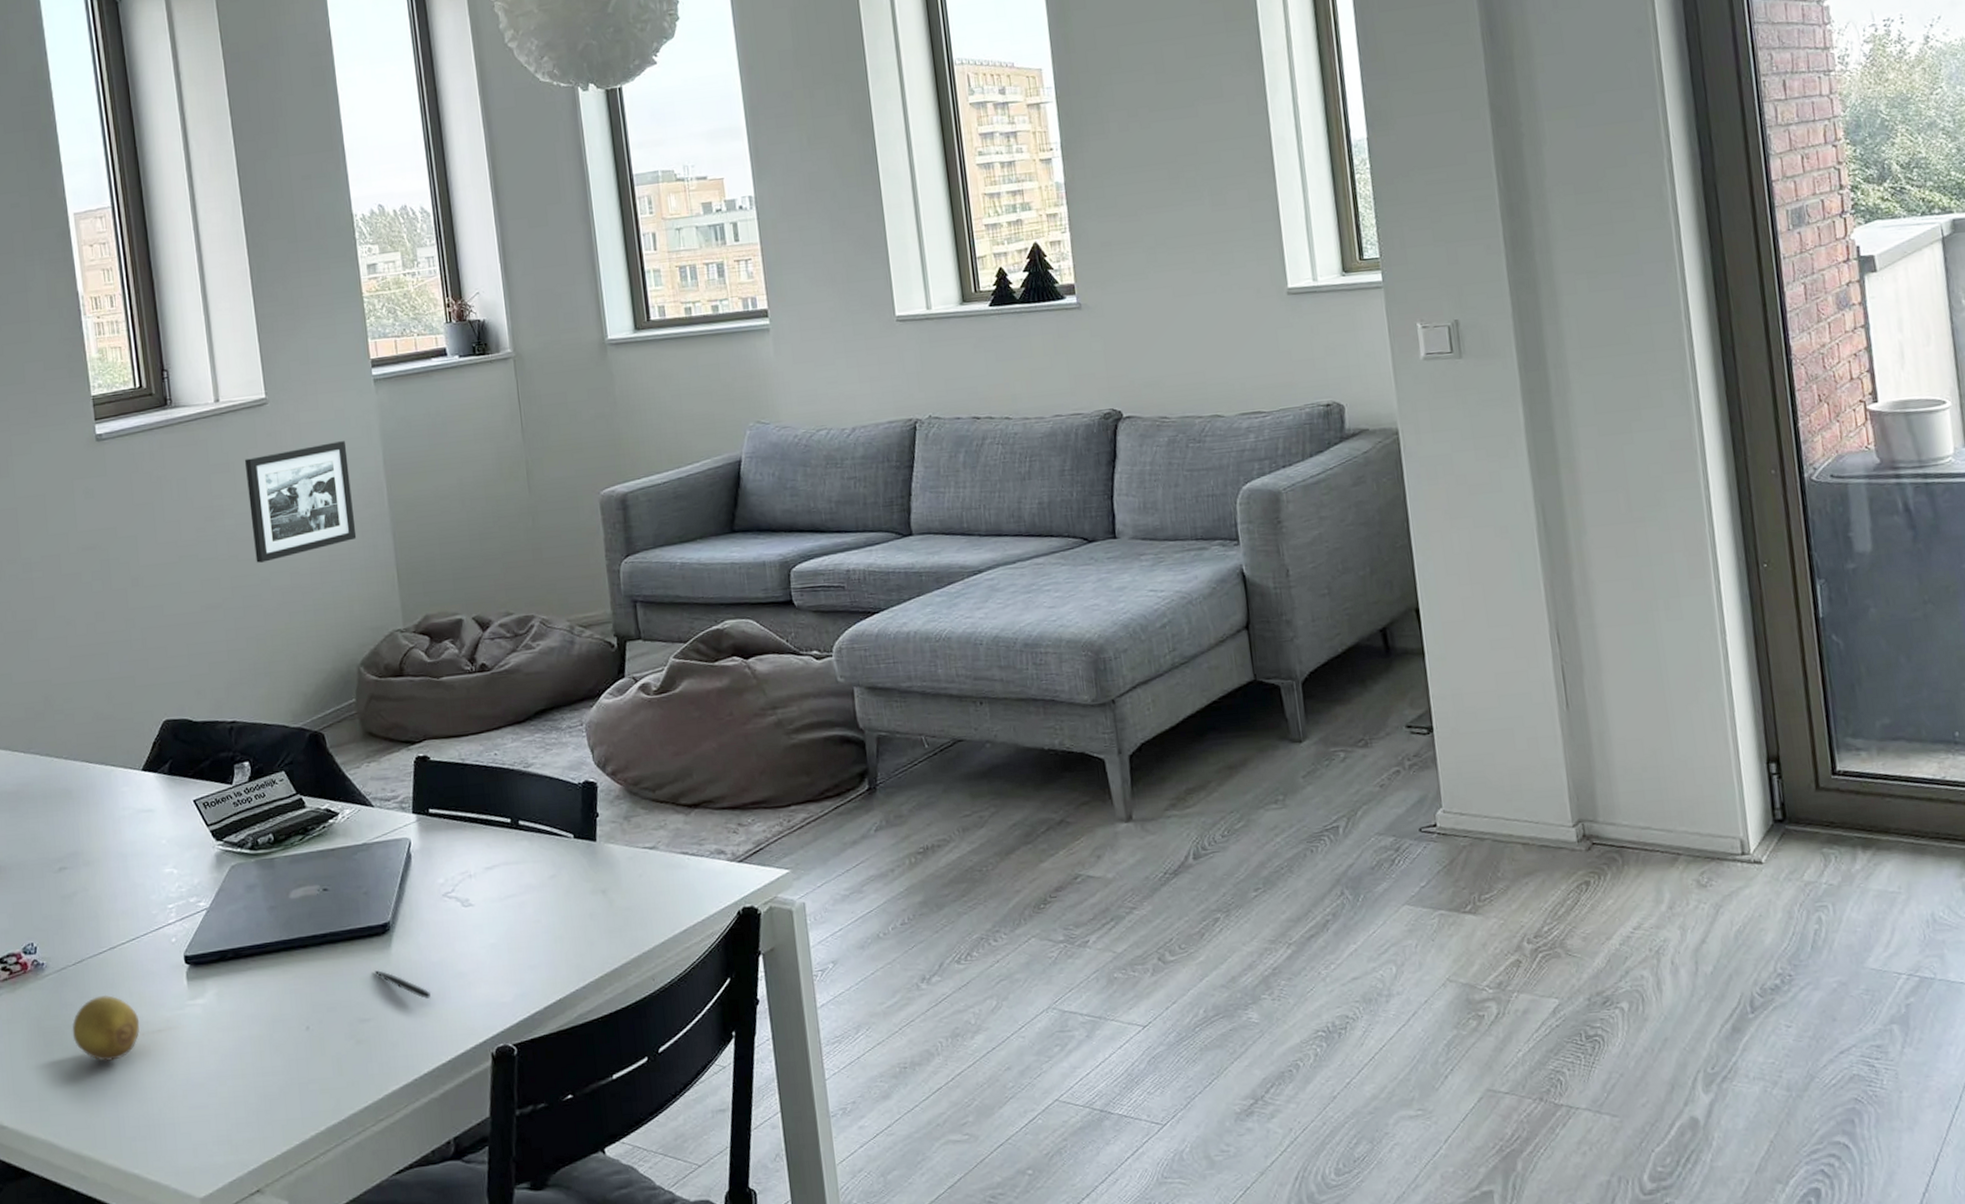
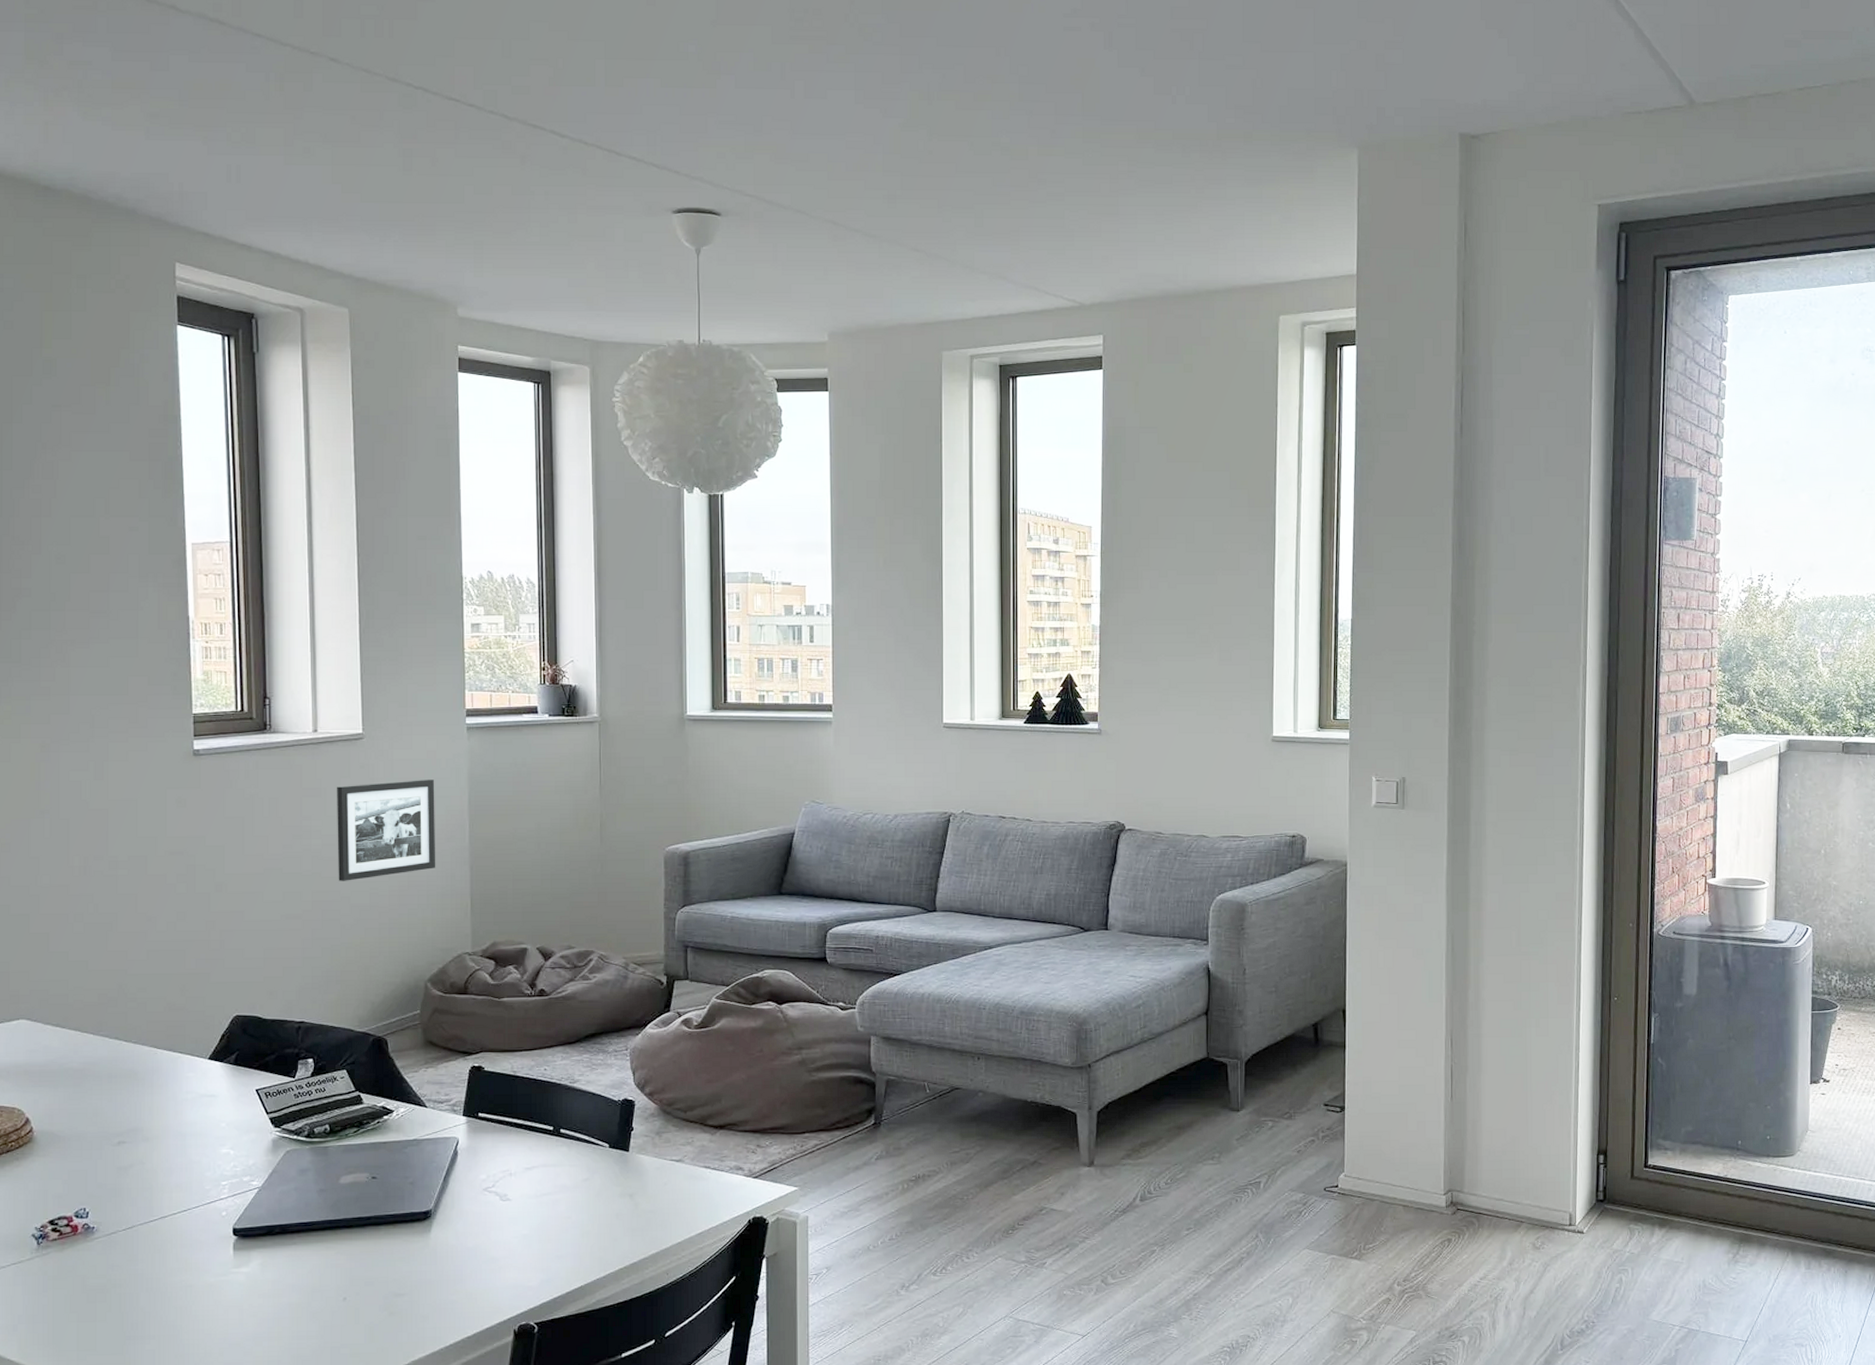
fruit: present [72,994,140,1061] -> none [116,1259,184,1319]
pen: present [374,970,431,999] -> none [412,1252,463,1279]

